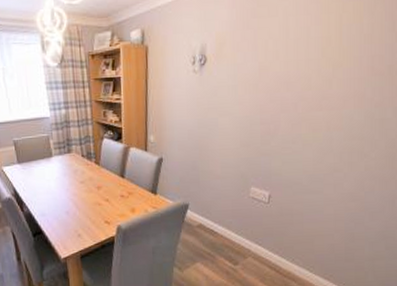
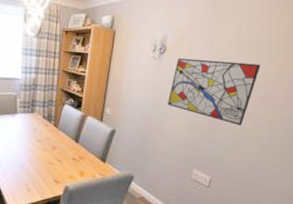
wall art: none [215,61,312,133] -> present [168,58,261,125]

